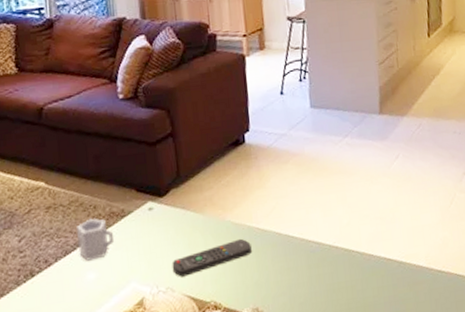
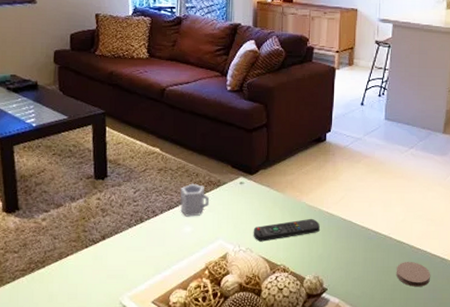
coaster: none [348,271,390,302] -> present [396,262,431,287]

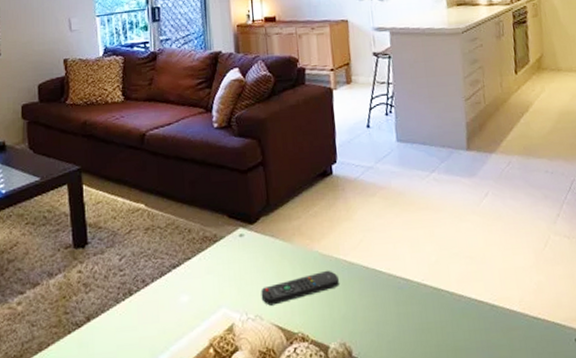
cup: present [180,183,210,217] -> none [172,241,207,283]
coaster: present [396,262,431,287] -> none [437,313,482,345]

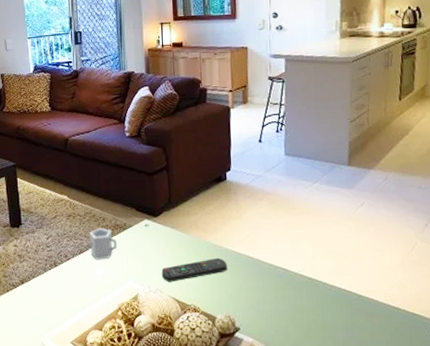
cup: none [172,241,207,283] -> present [89,227,118,260]

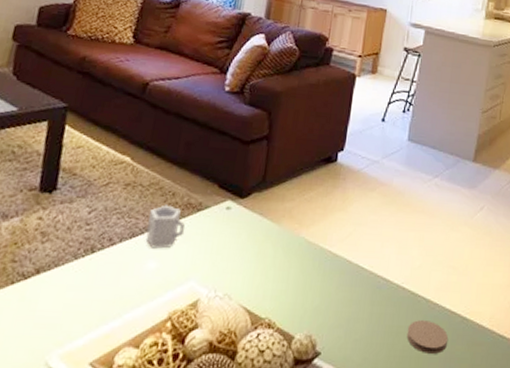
remote control: present [161,257,227,282] -> none [234,258,320,286]
coaster: none [309,299,348,325] -> present [406,320,449,354]

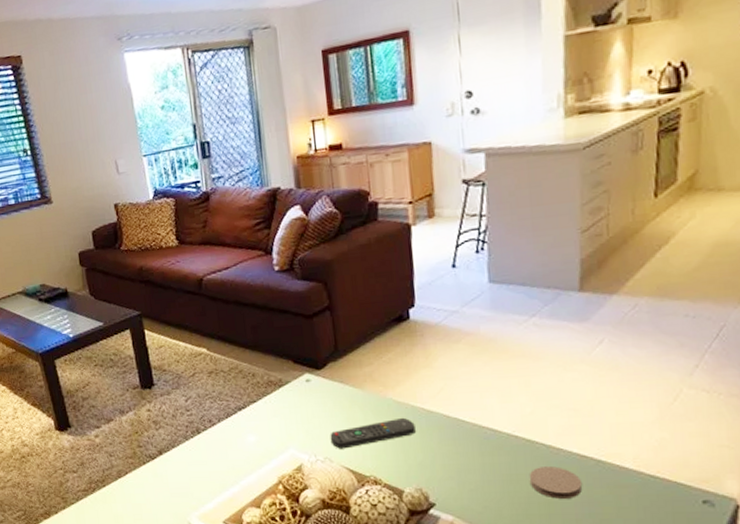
cup: present [146,204,186,249] -> none [237,385,273,424]
remote control: none [234,258,320,286] -> present [330,417,416,449]

